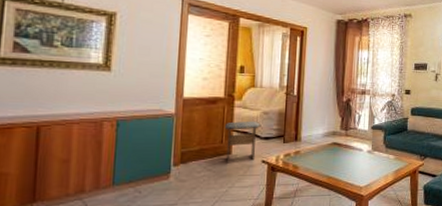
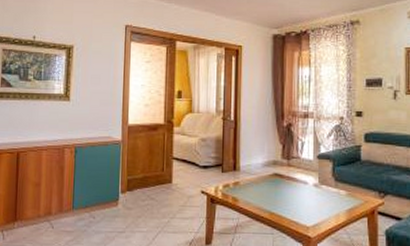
stool: present [224,121,260,164] -> none [164,148,199,193]

